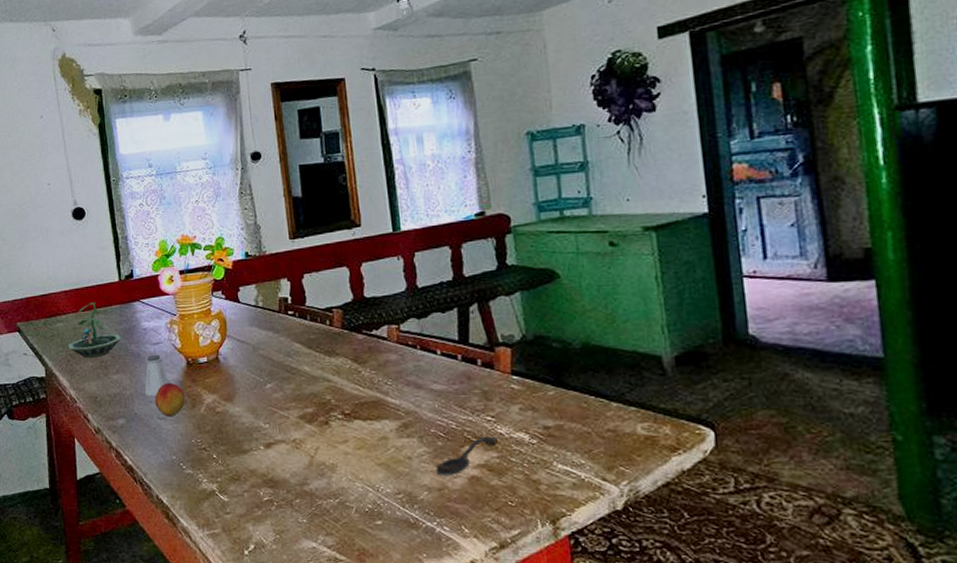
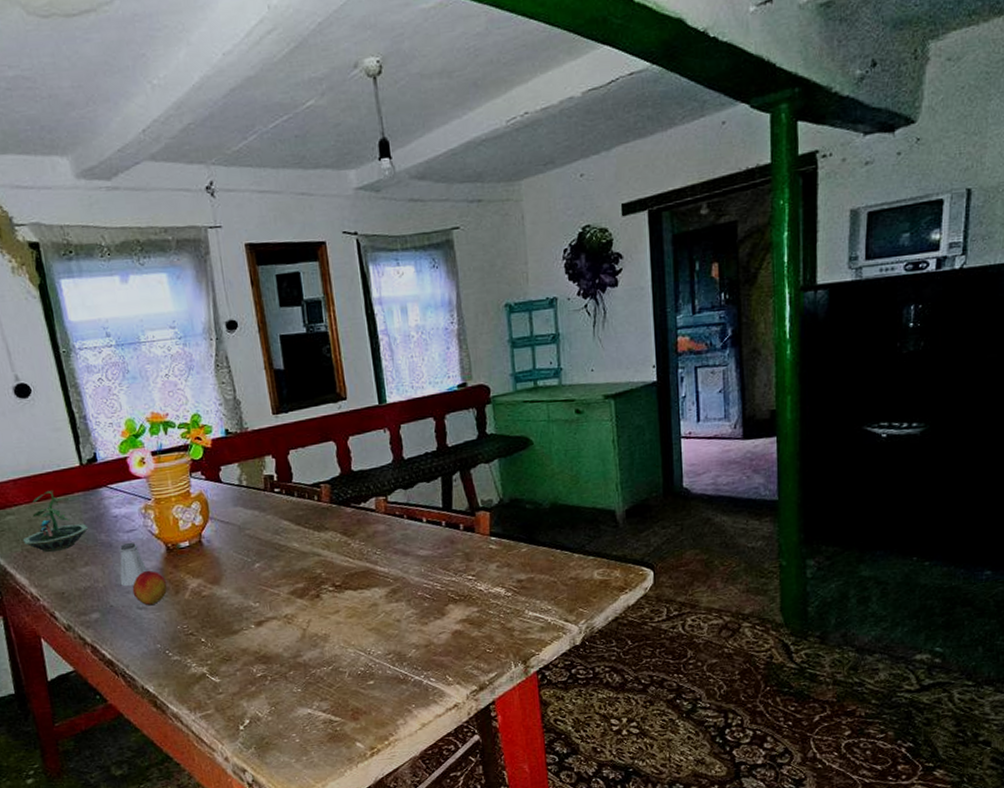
spoon: present [435,436,498,477] -> none [422,593,478,634]

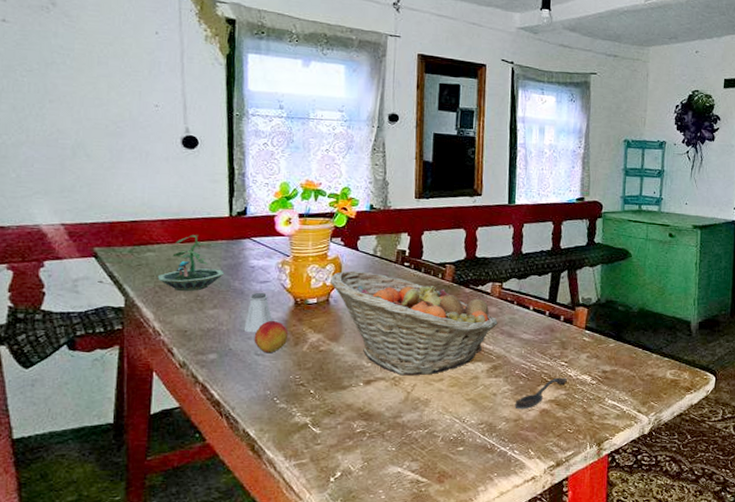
fruit basket: none [199,504,389,612] -> present [331,270,498,376]
spoon: none [422,593,478,634] -> present [515,377,567,410]

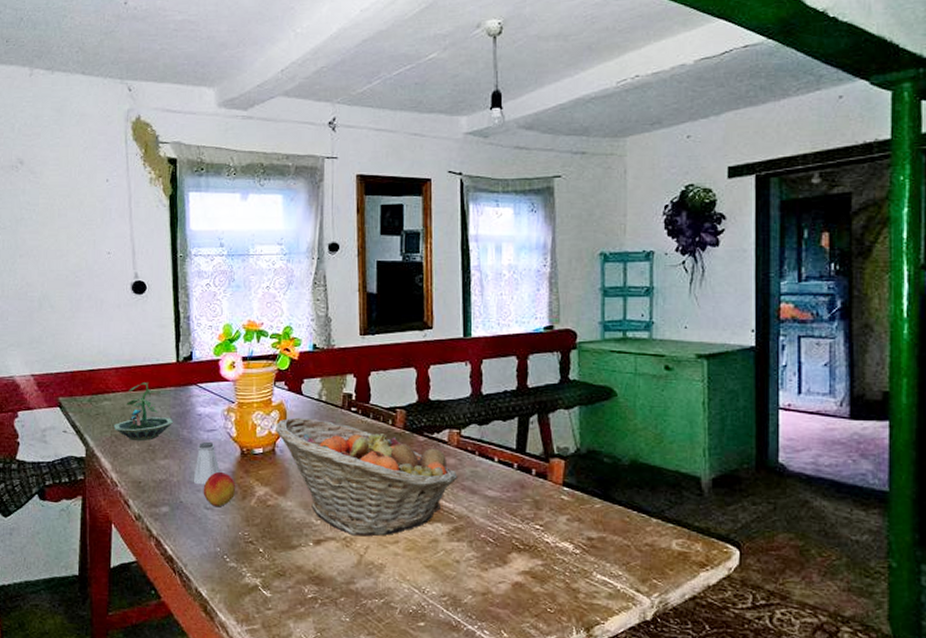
spoon: present [515,377,567,410] -> none [482,544,544,582]

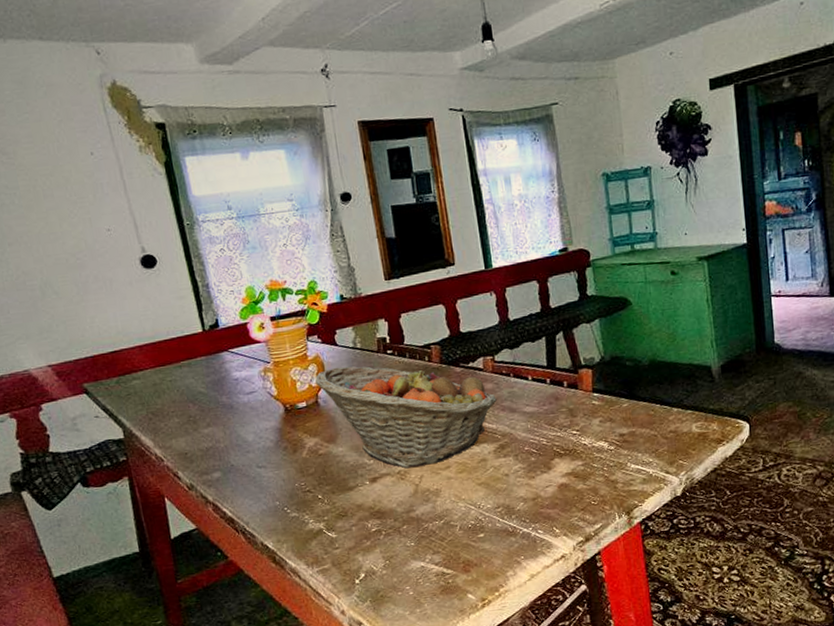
terrarium: present [113,381,174,442] -> none [147,354,211,415]
saltshaker: present [193,441,220,485] -> none [239,403,266,447]
peach: present [203,471,236,507] -> none [252,430,286,465]

